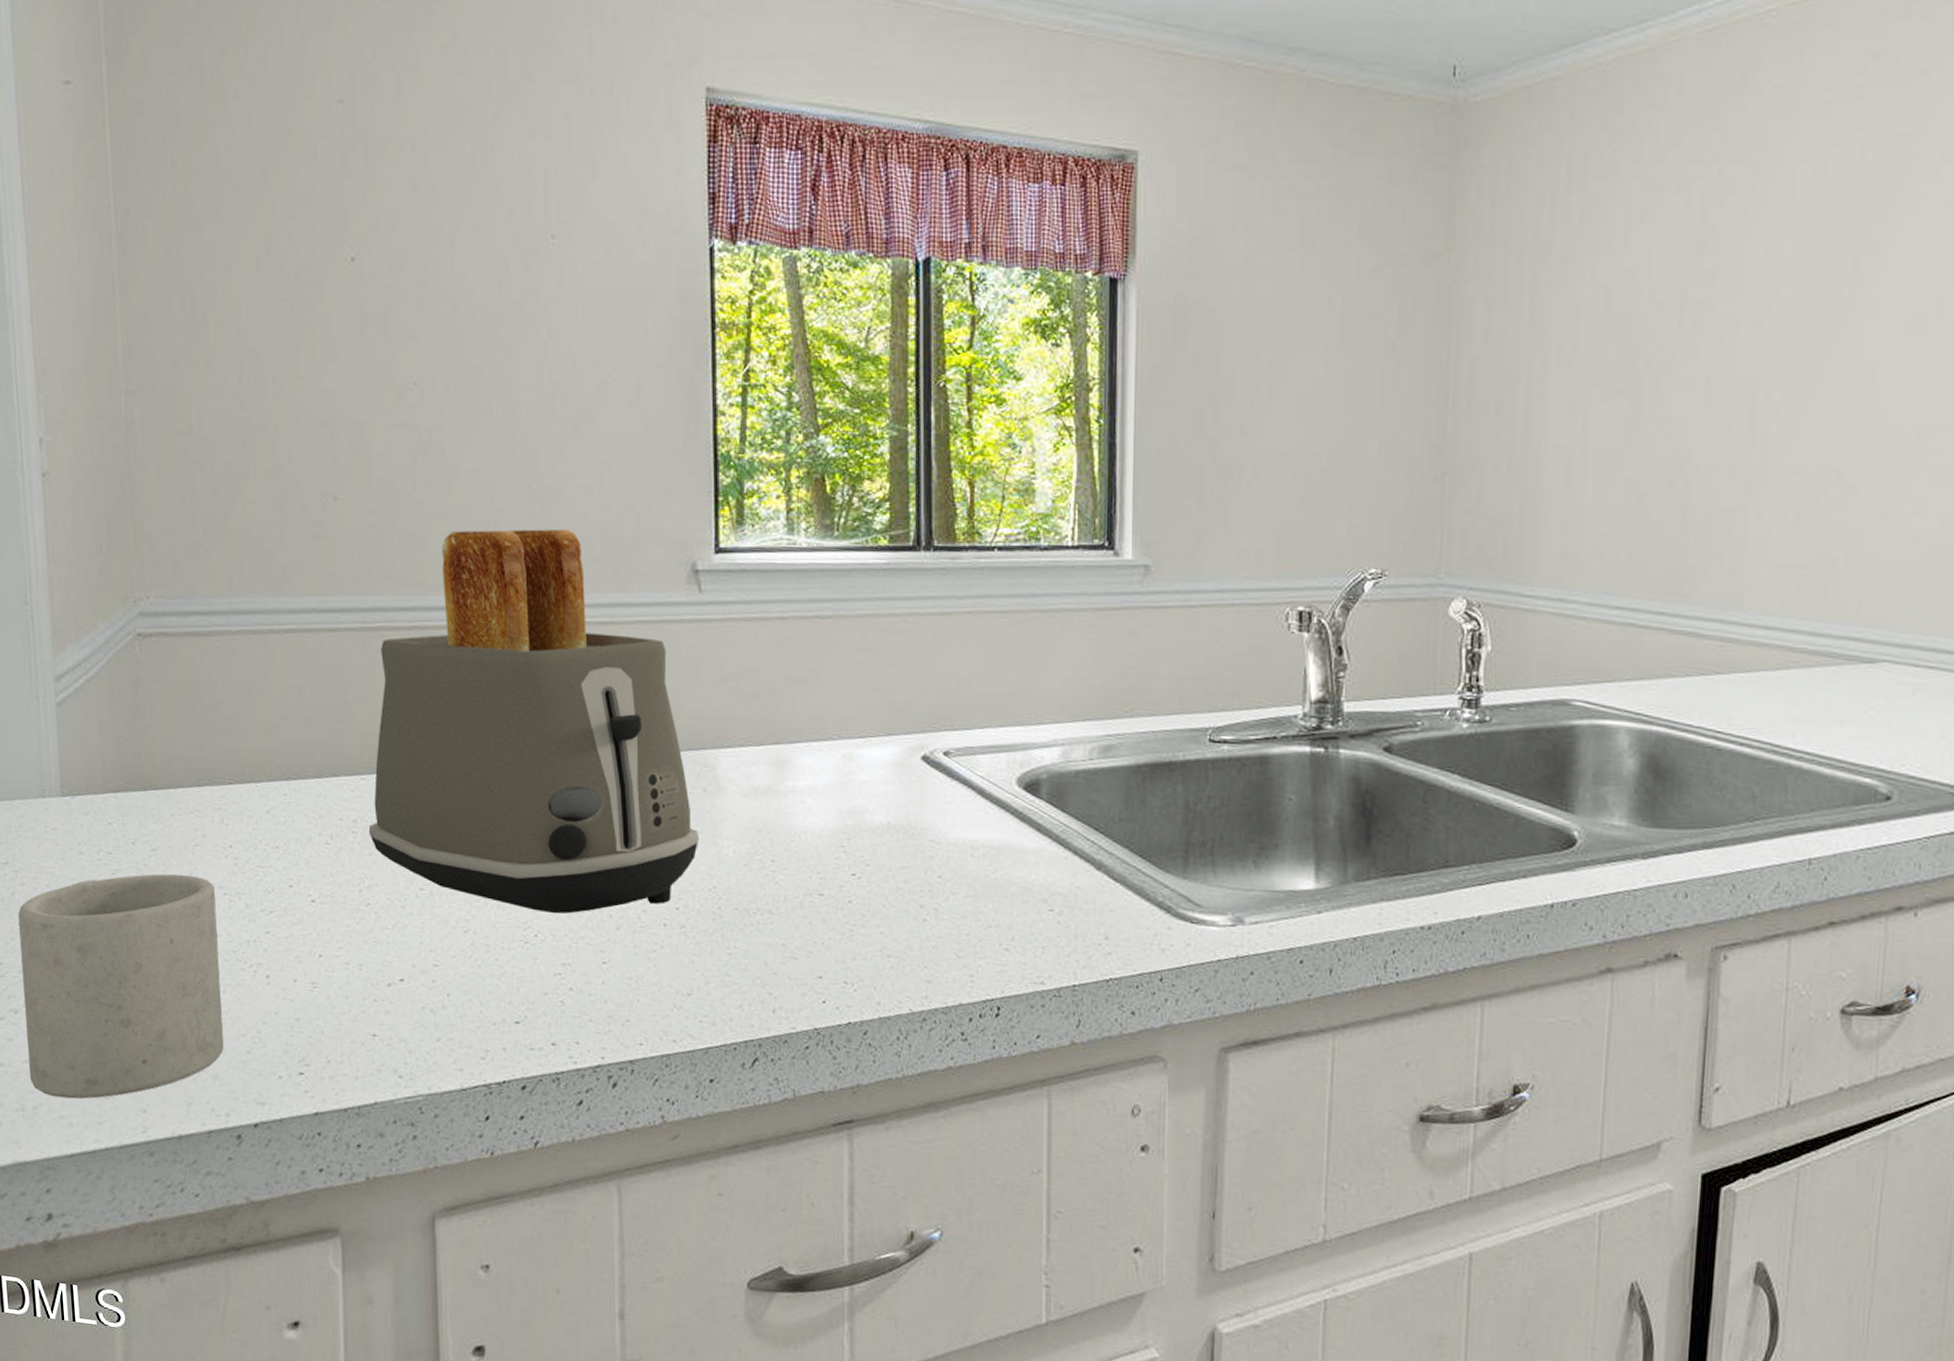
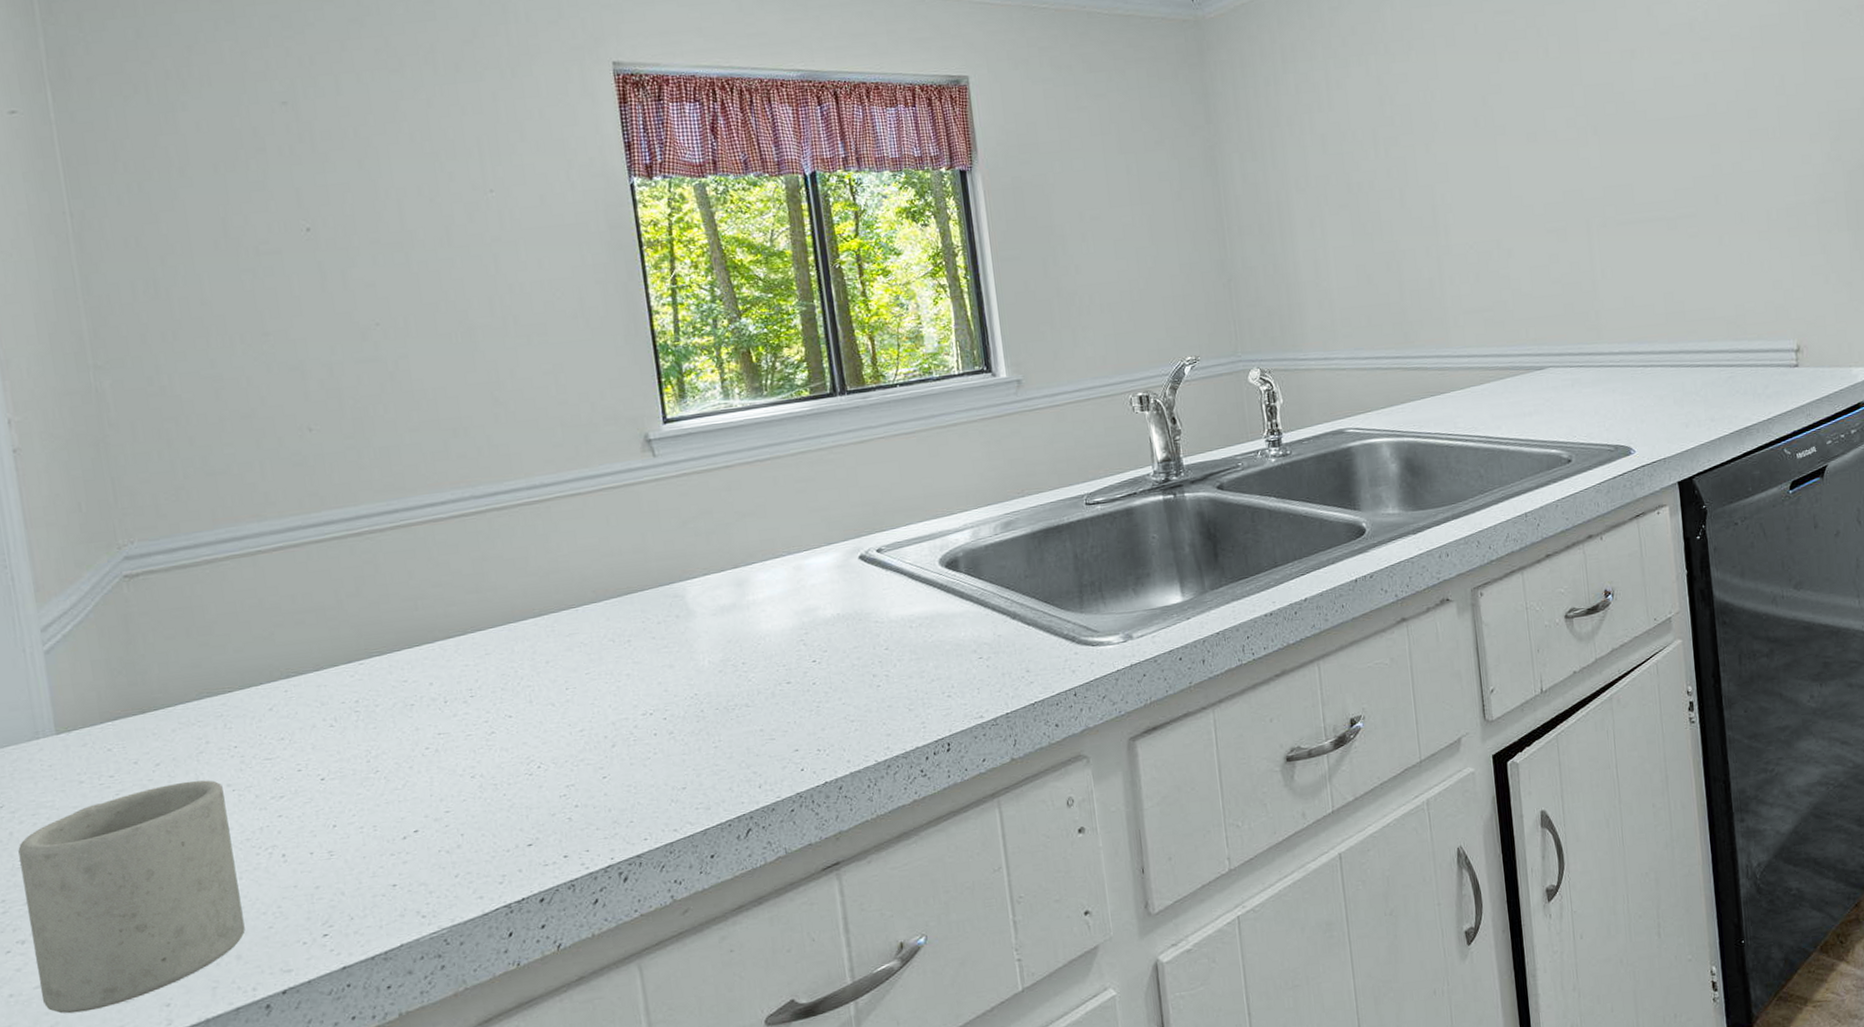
toaster: present [368,528,700,914] -> none [367,423,678,746]

